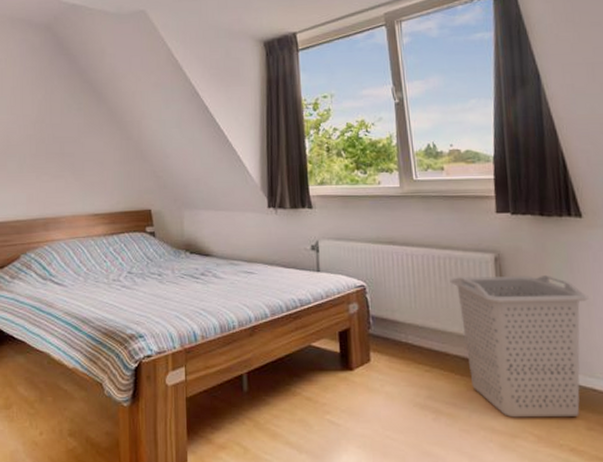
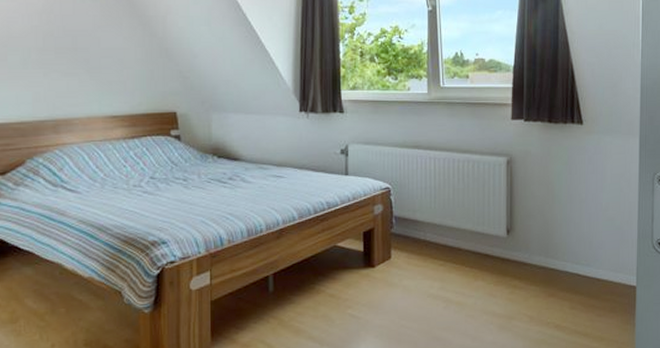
laundry basket: present [450,274,589,418] -> none [467,175,582,302]

